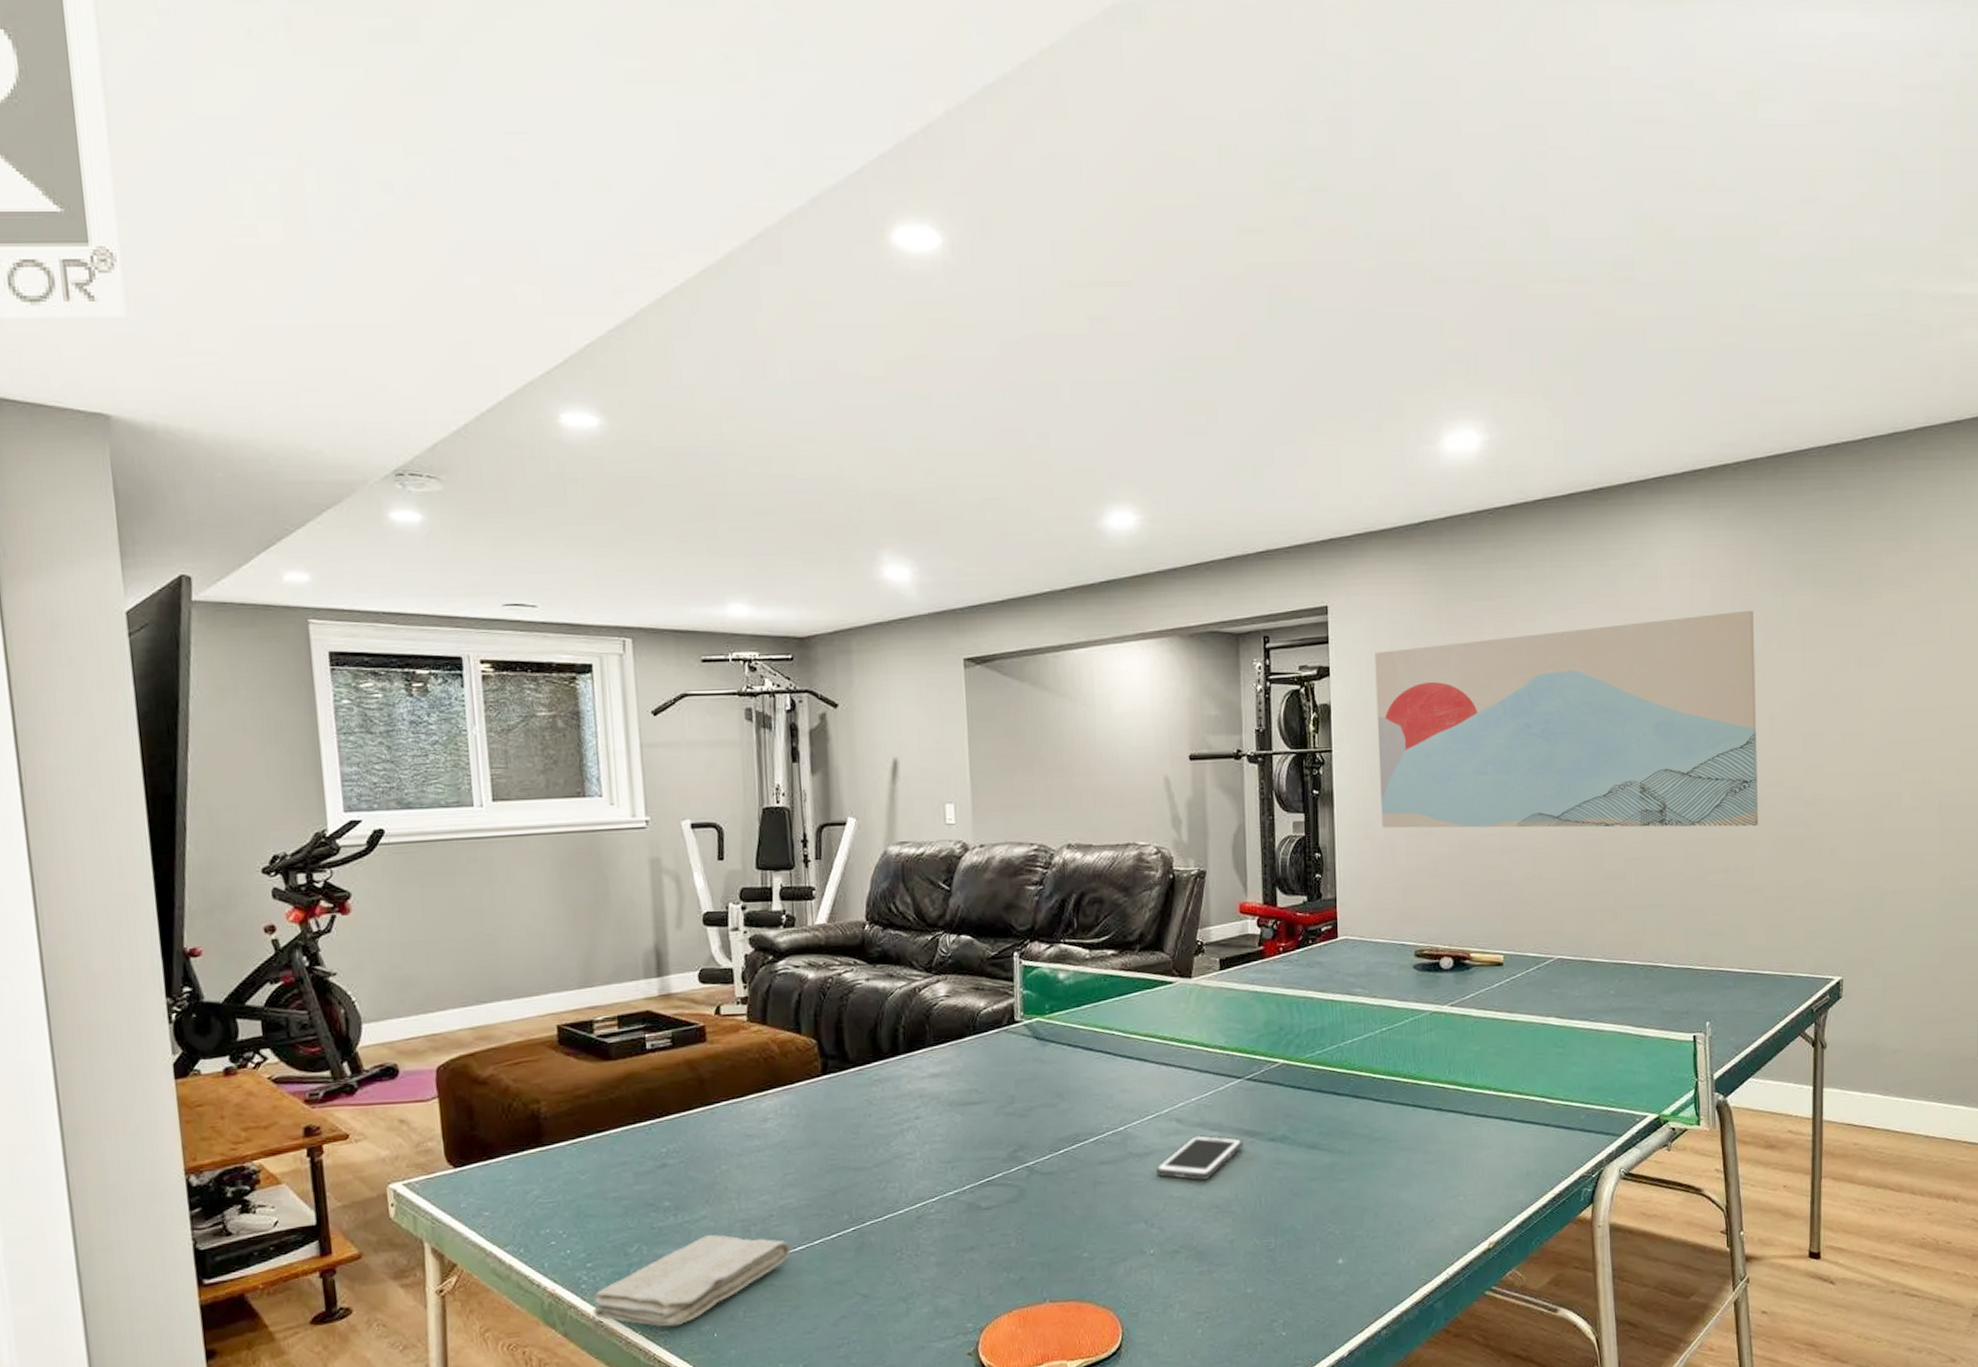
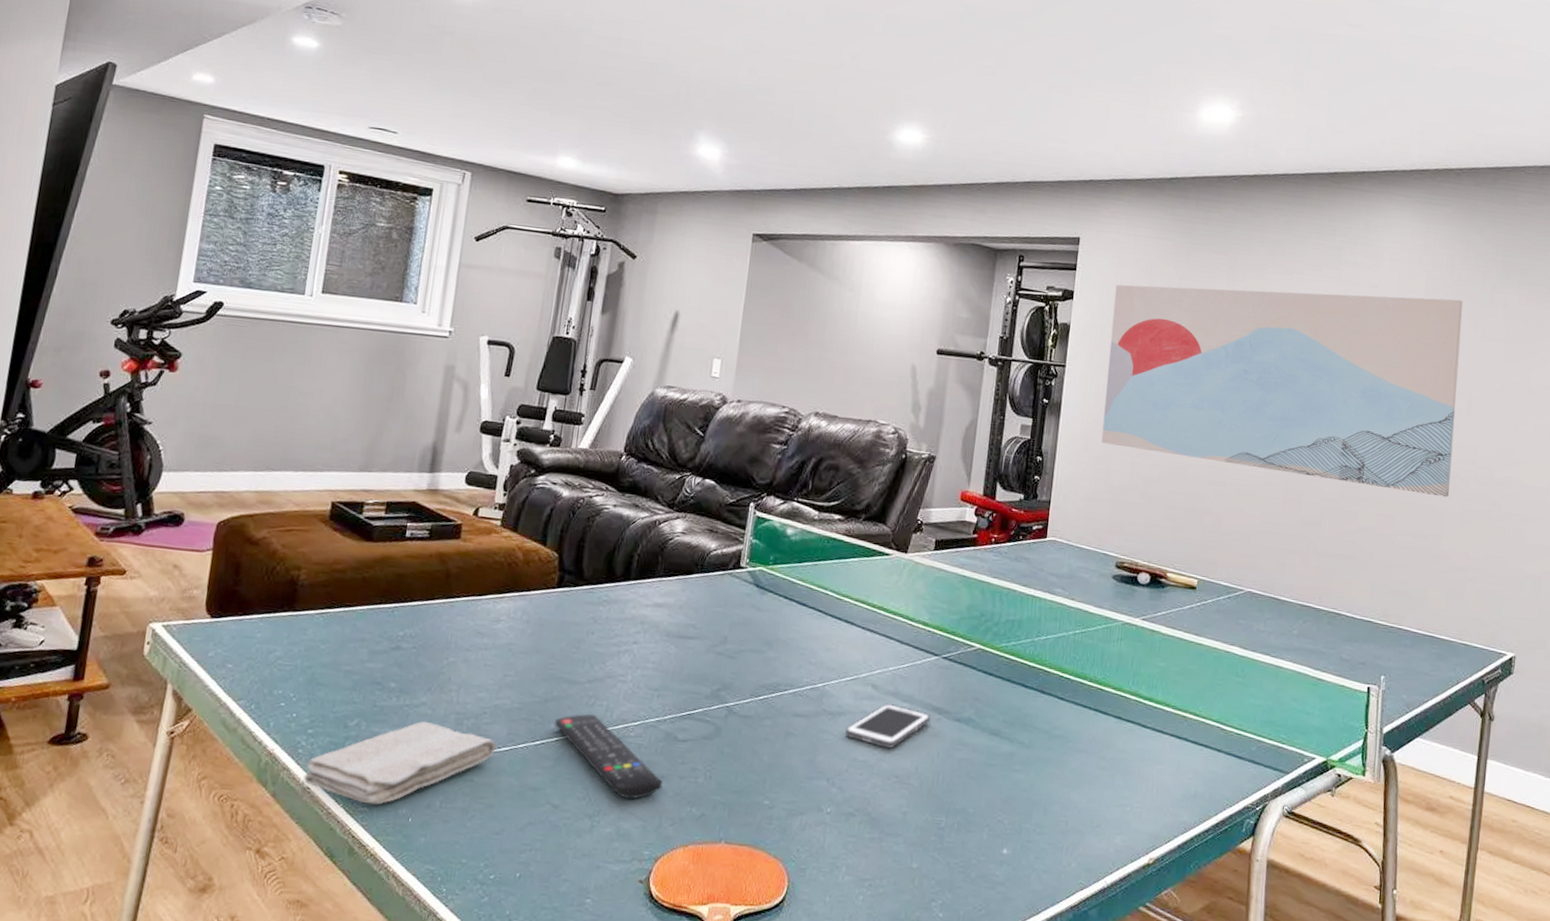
remote control: none [848,1197,974,1276] -> present [555,714,663,799]

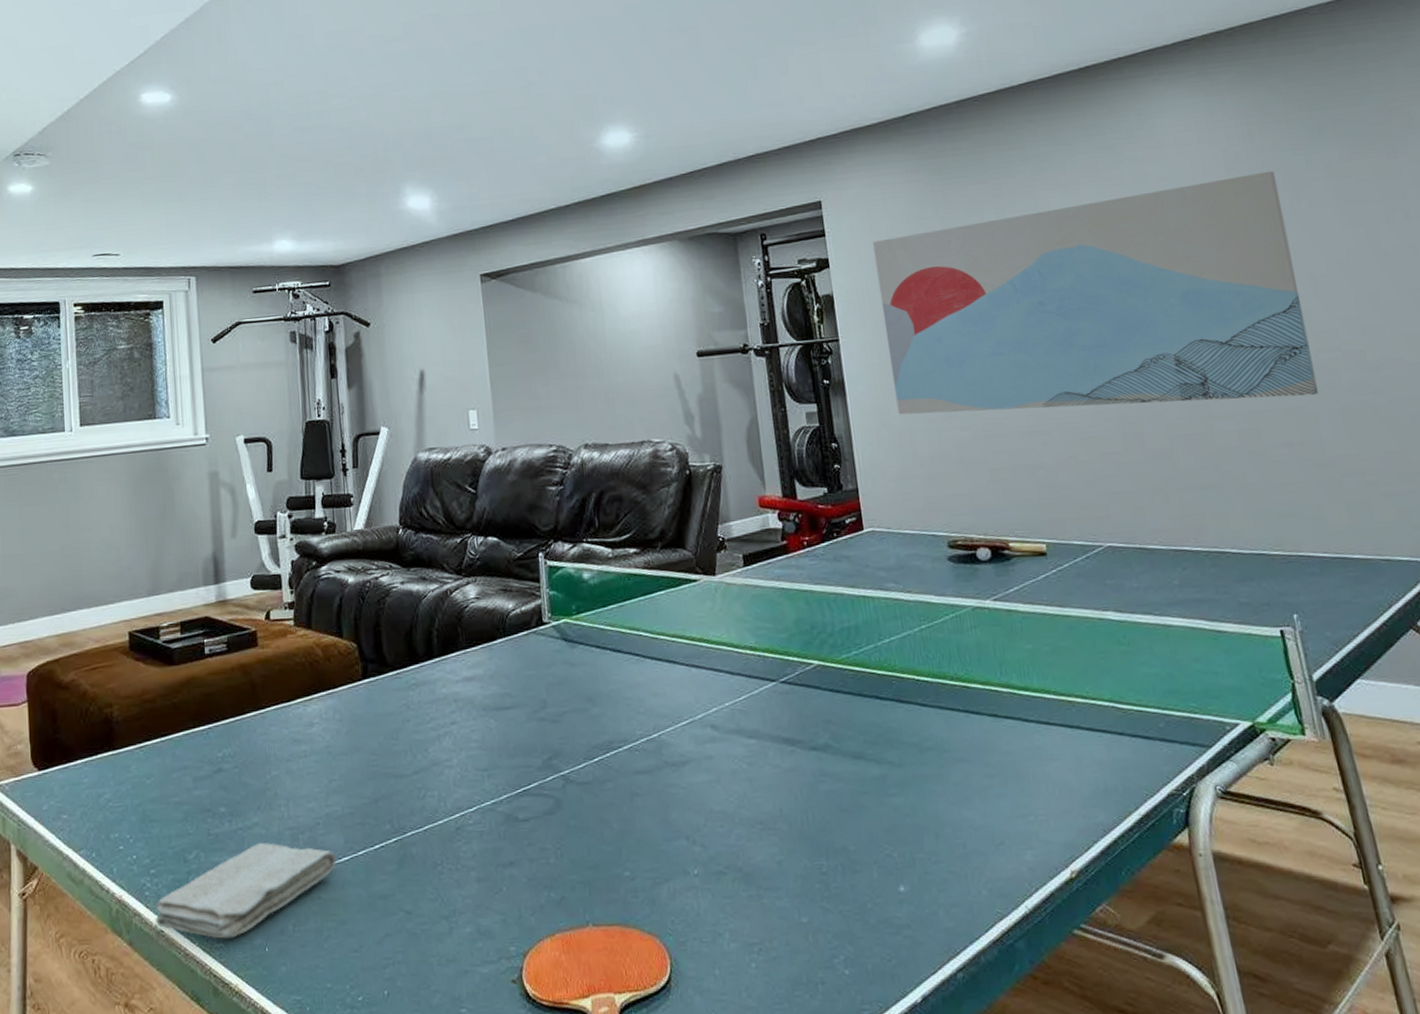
remote control: present [555,714,663,799] -> none [390,806,514,893]
cell phone: present [845,704,930,748] -> none [694,743,783,793]

